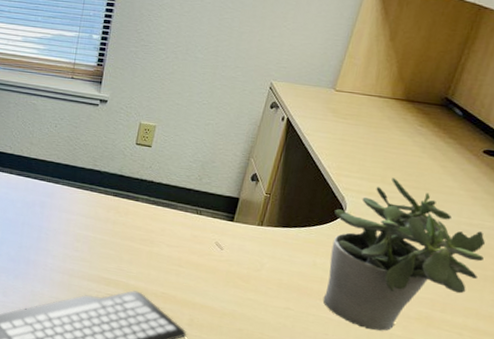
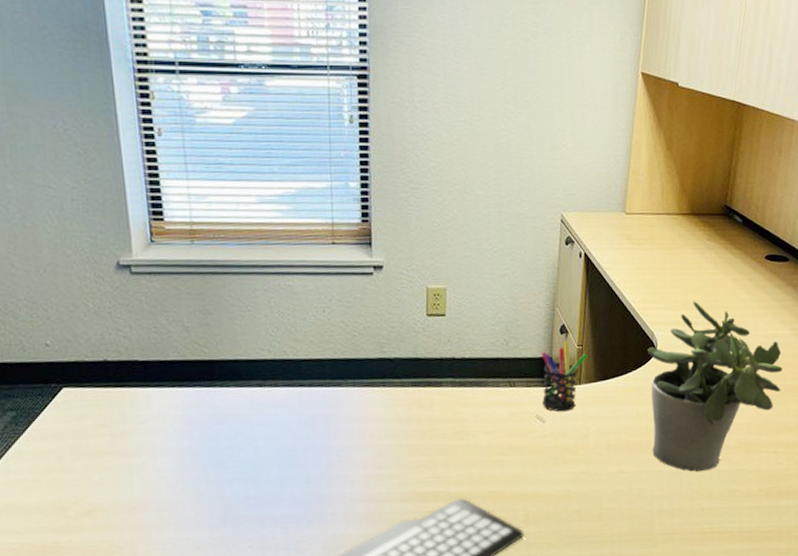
pen holder: none [223,188,274,246] -> present [541,342,587,412]

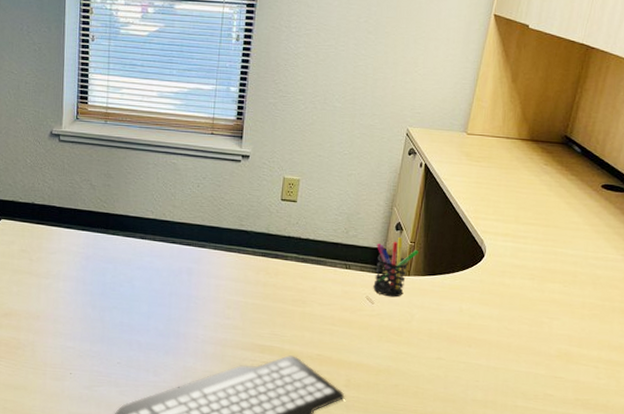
potted plant: present [647,301,782,472] -> none [471,217,611,372]

